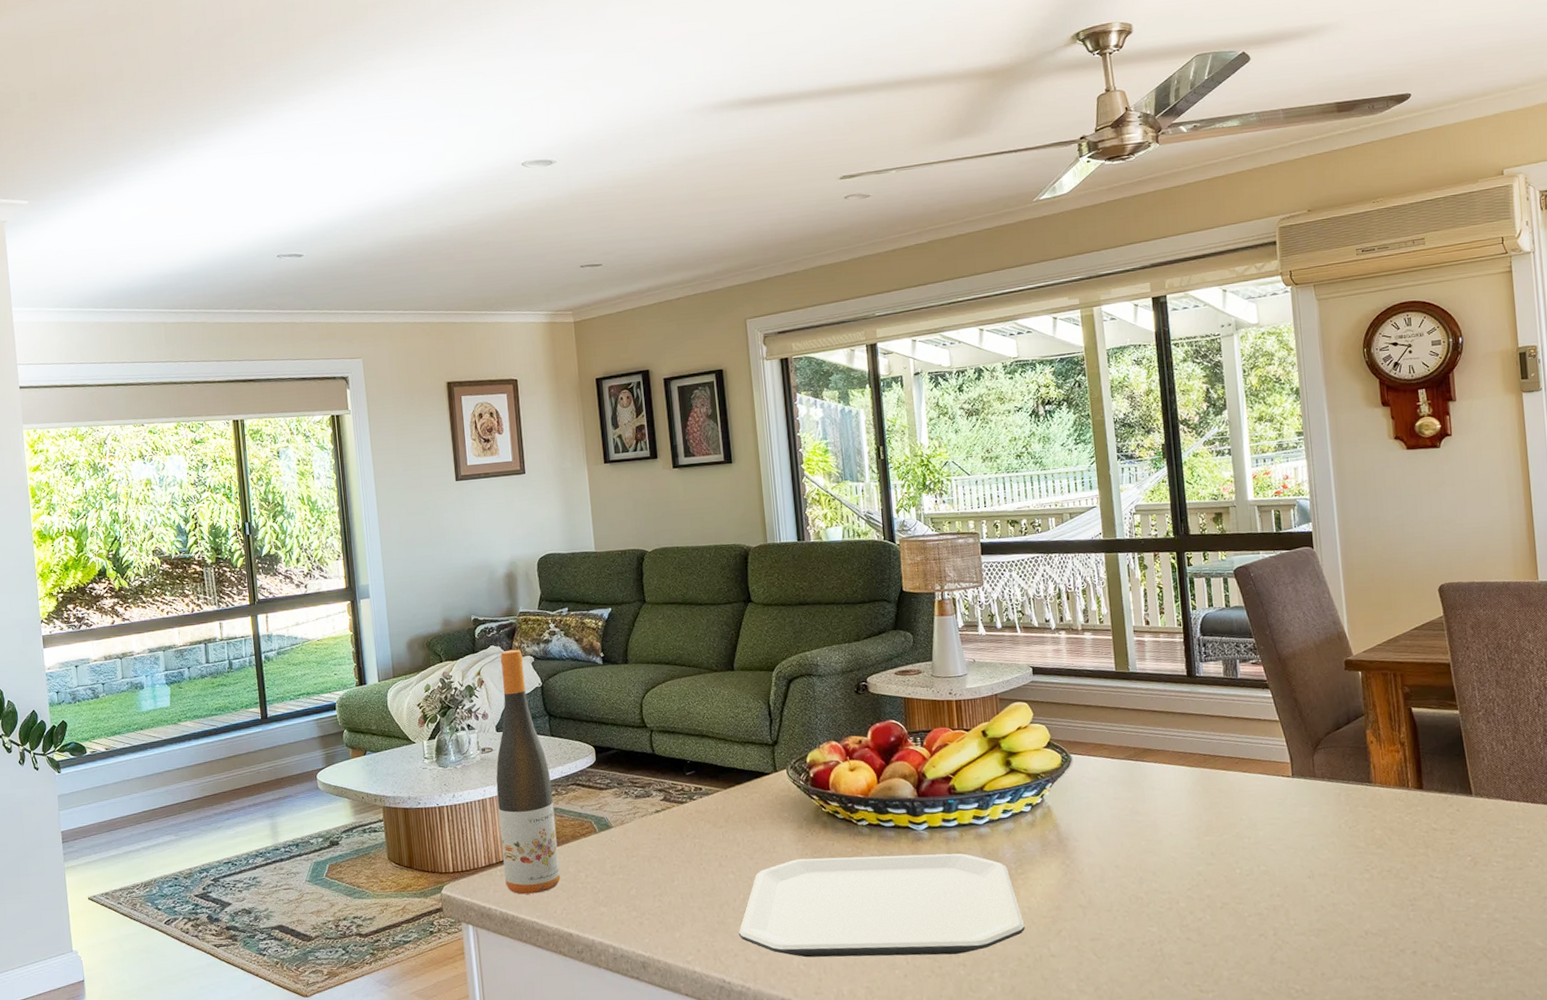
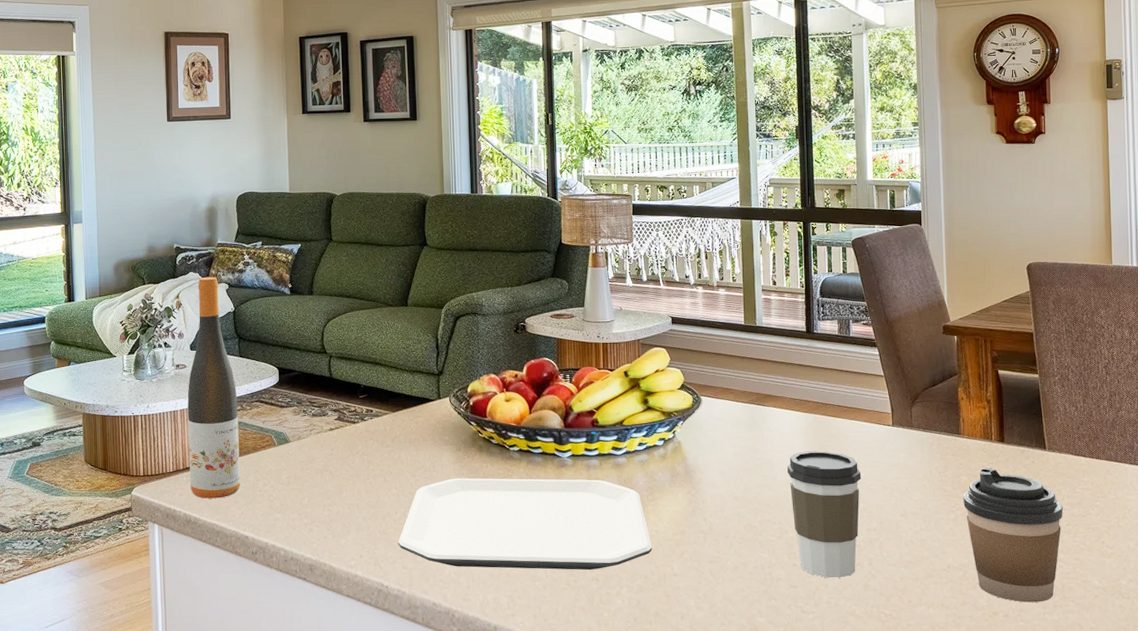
coffee cup: none [1174,808,1260,952] -> present [787,451,862,578]
coffee cup: none [1379,818,1497,970] -> present [963,467,1063,603]

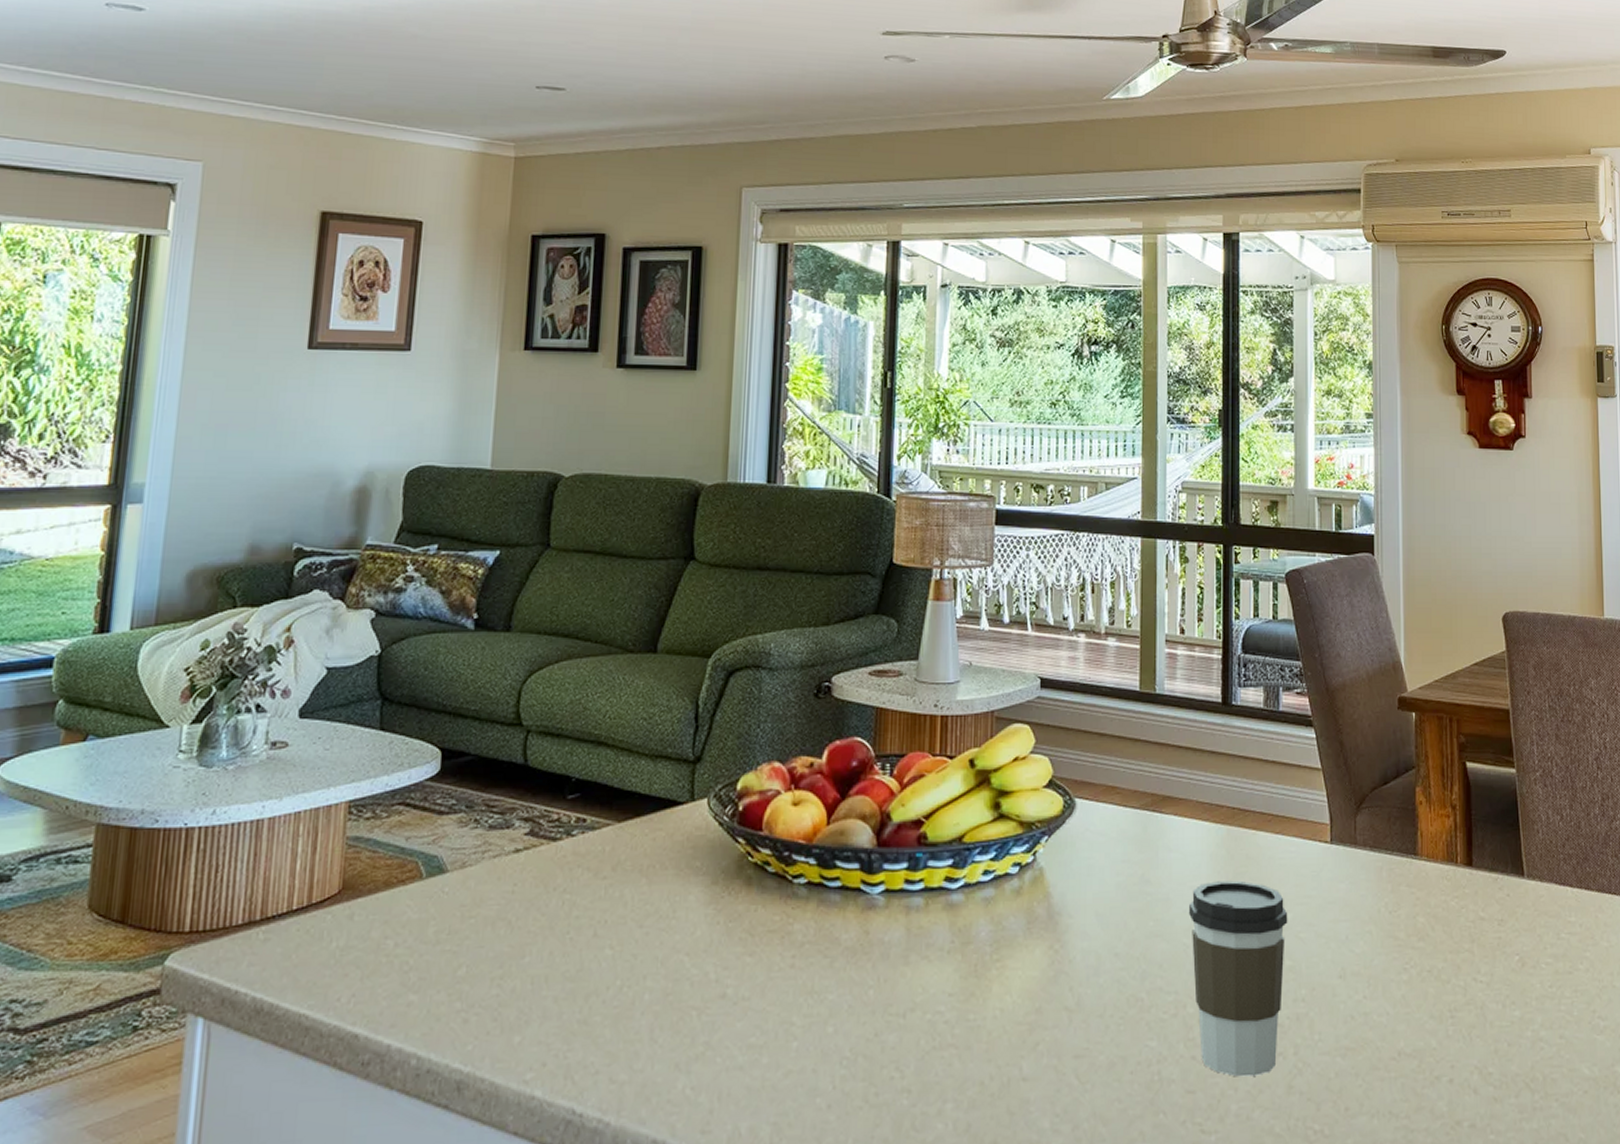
wine bottle: present [187,276,241,499] -> none [269,597,369,971]
plate: present [397,478,652,570] -> none [605,928,994,1078]
coffee cup: present [963,467,1063,603] -> none [1420,903,1545,1105]

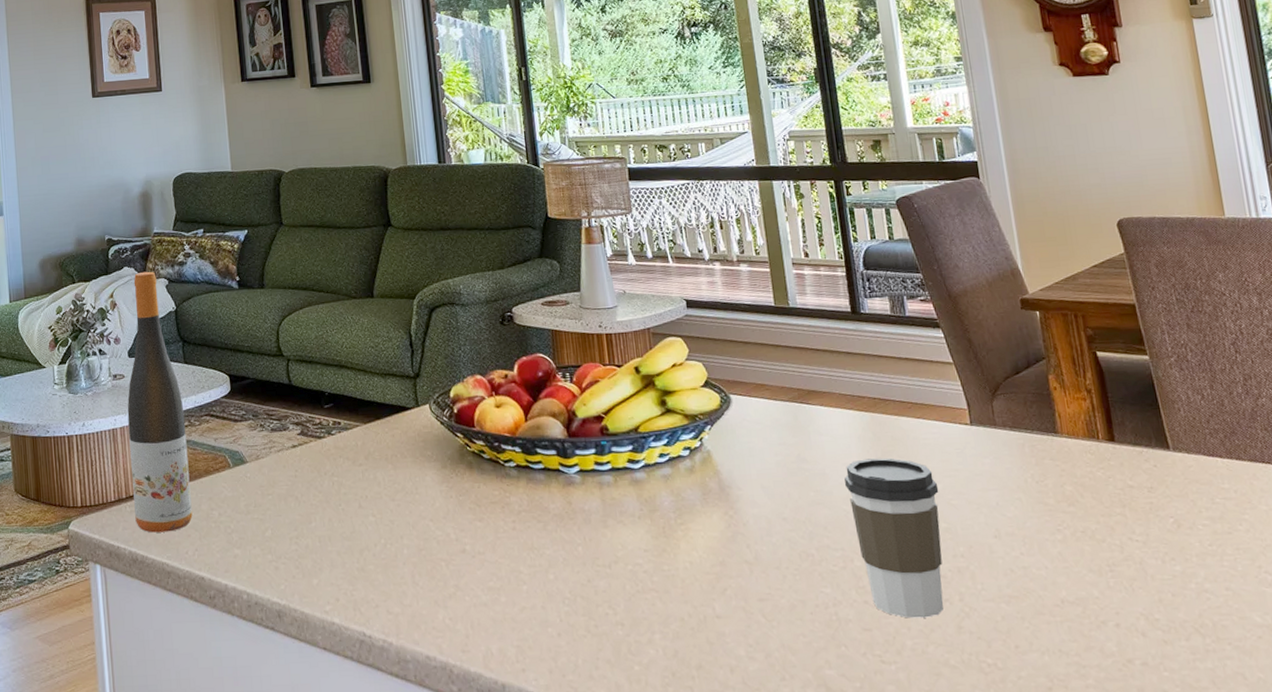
wine bottle: none [269,597,369,971] -> present [127,271,193,533]

